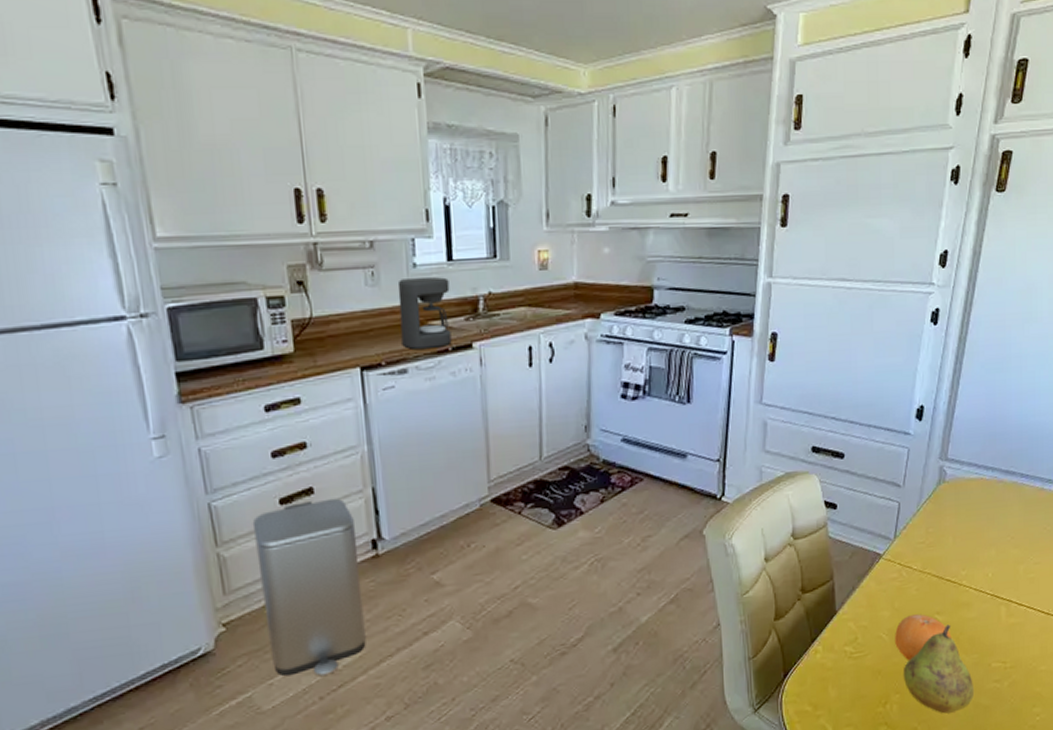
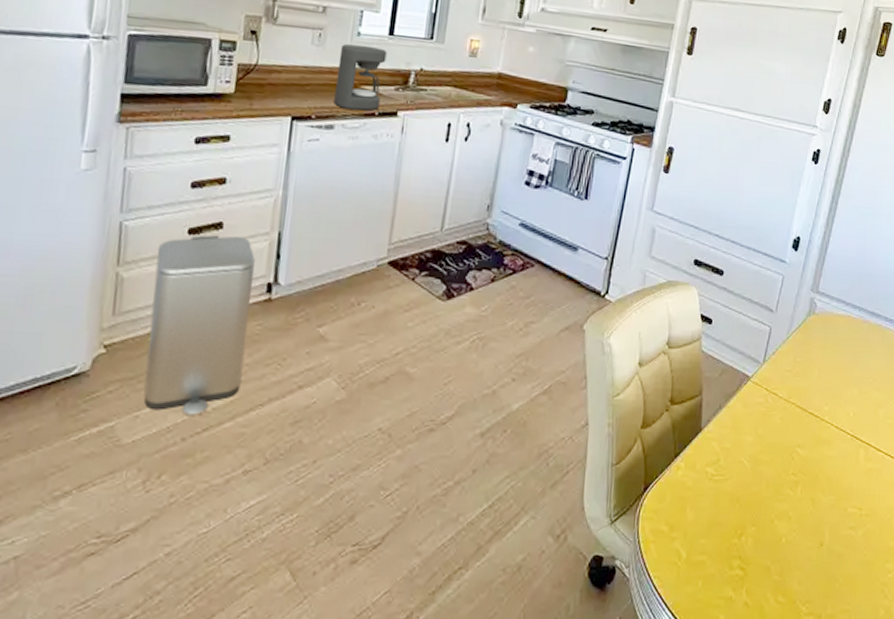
fruit: present [895,614,952,661] -> none [755,444,811,493]
fruit: present [903,624,975,714] -> none [760,460,830,556]

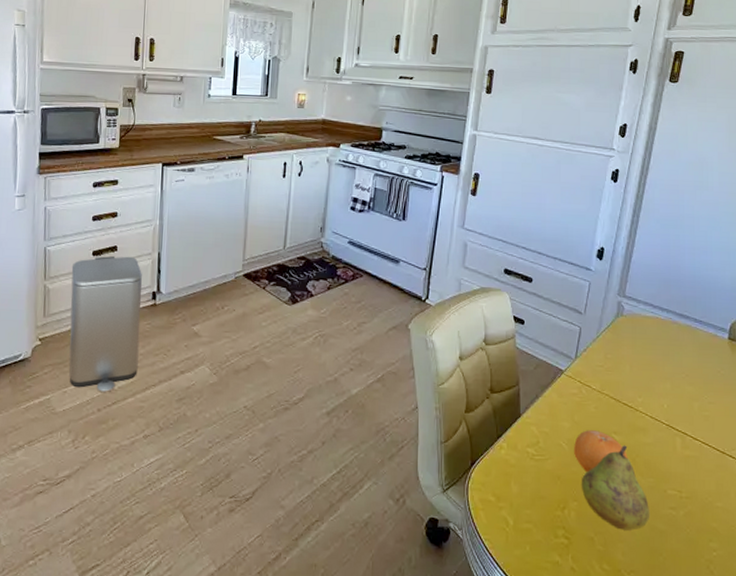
coffee maker: present [334,44,387,111] -> none [193,105,232,156]
fruit: none [755,444,811,493] -> present [574,430,628,473]
fruit: none [760,460,830,556] -> present [581,445,651,531]

